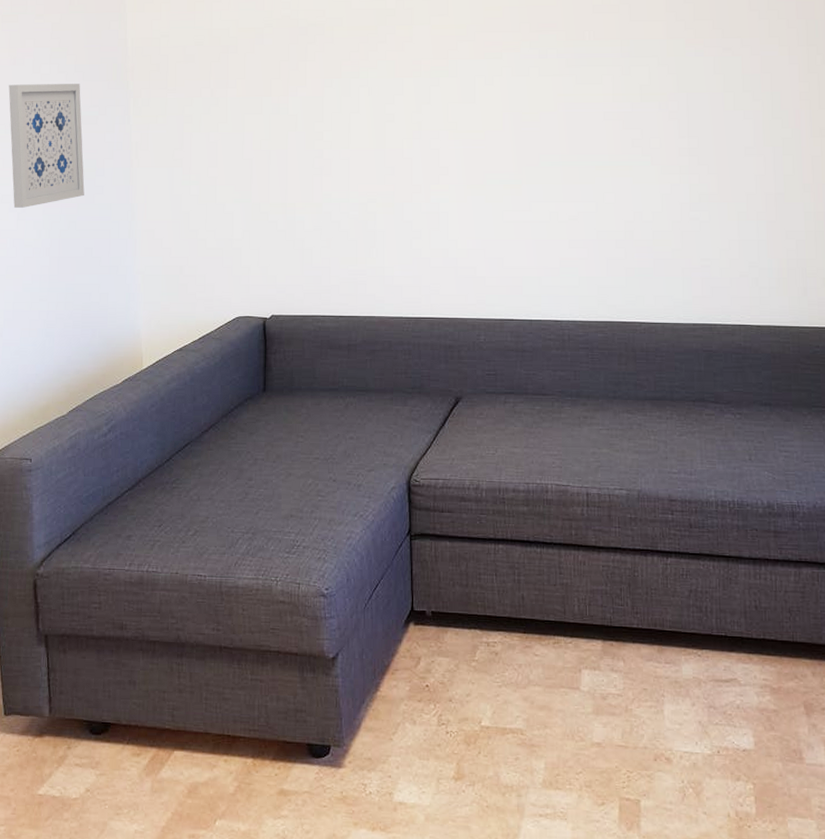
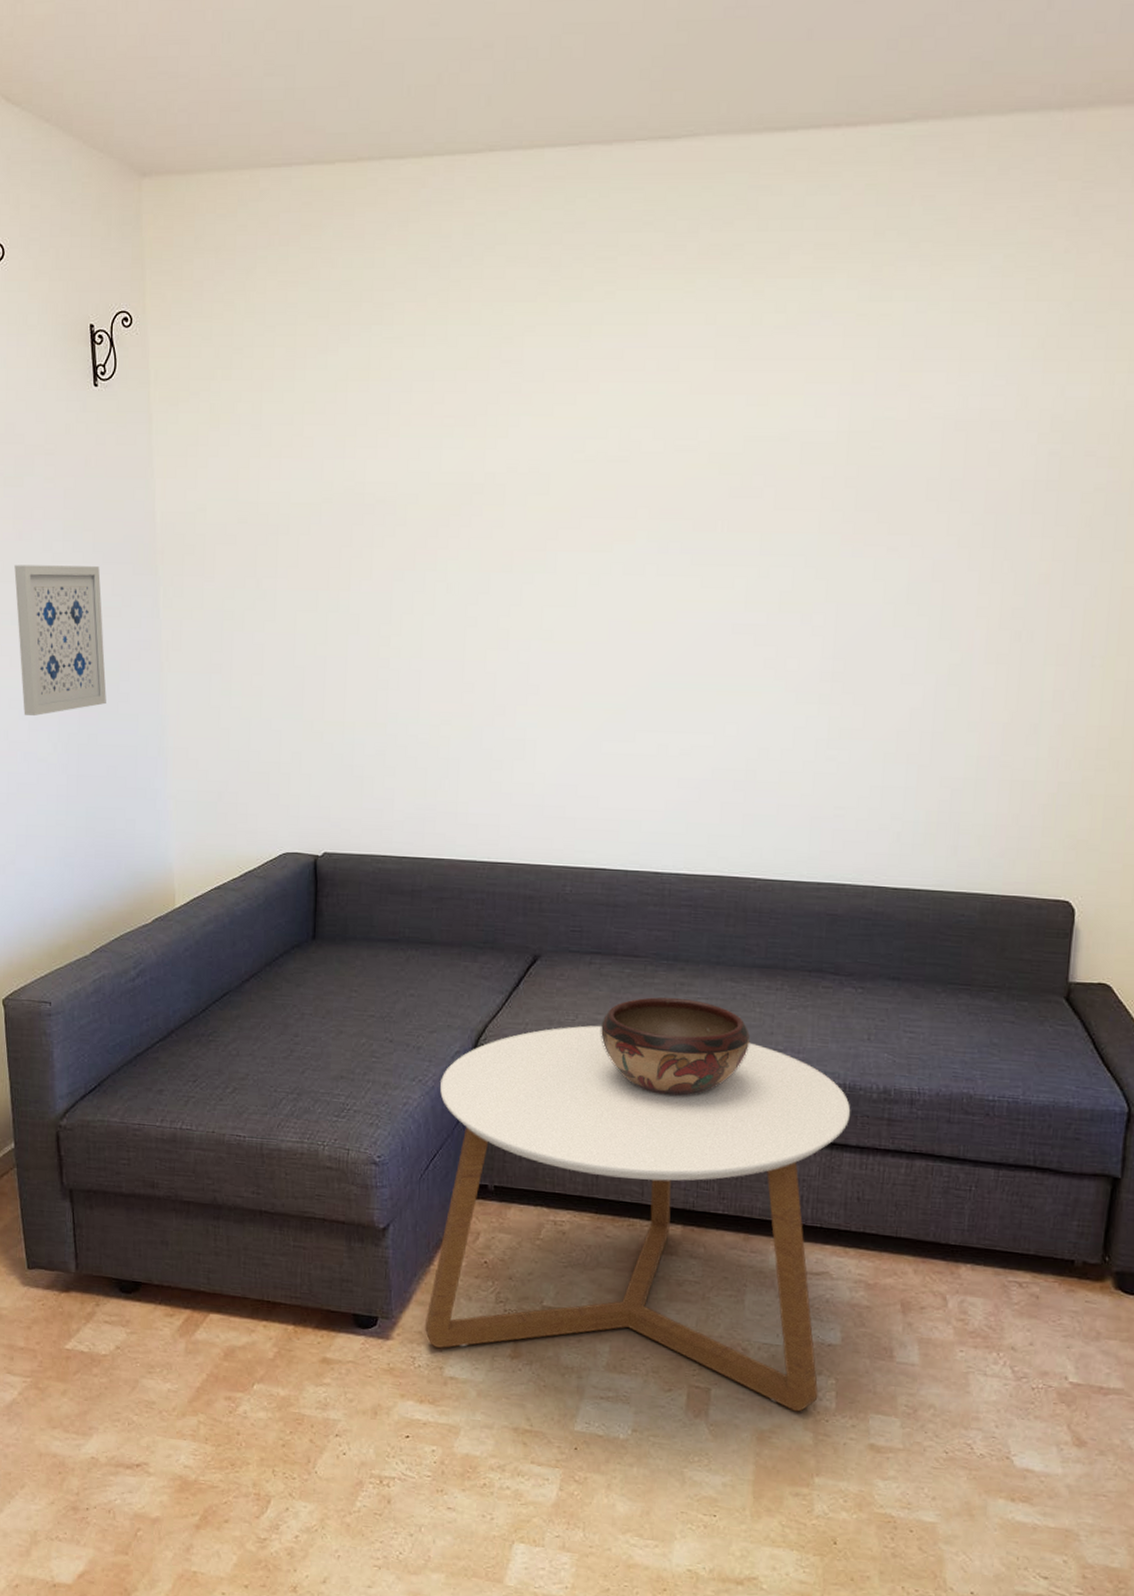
coffee table: none [373,457,742,819] -> present [424,1025,851,1412]
decorative bowl: none [518,429,648,520] -> present [601,997,751,1097]

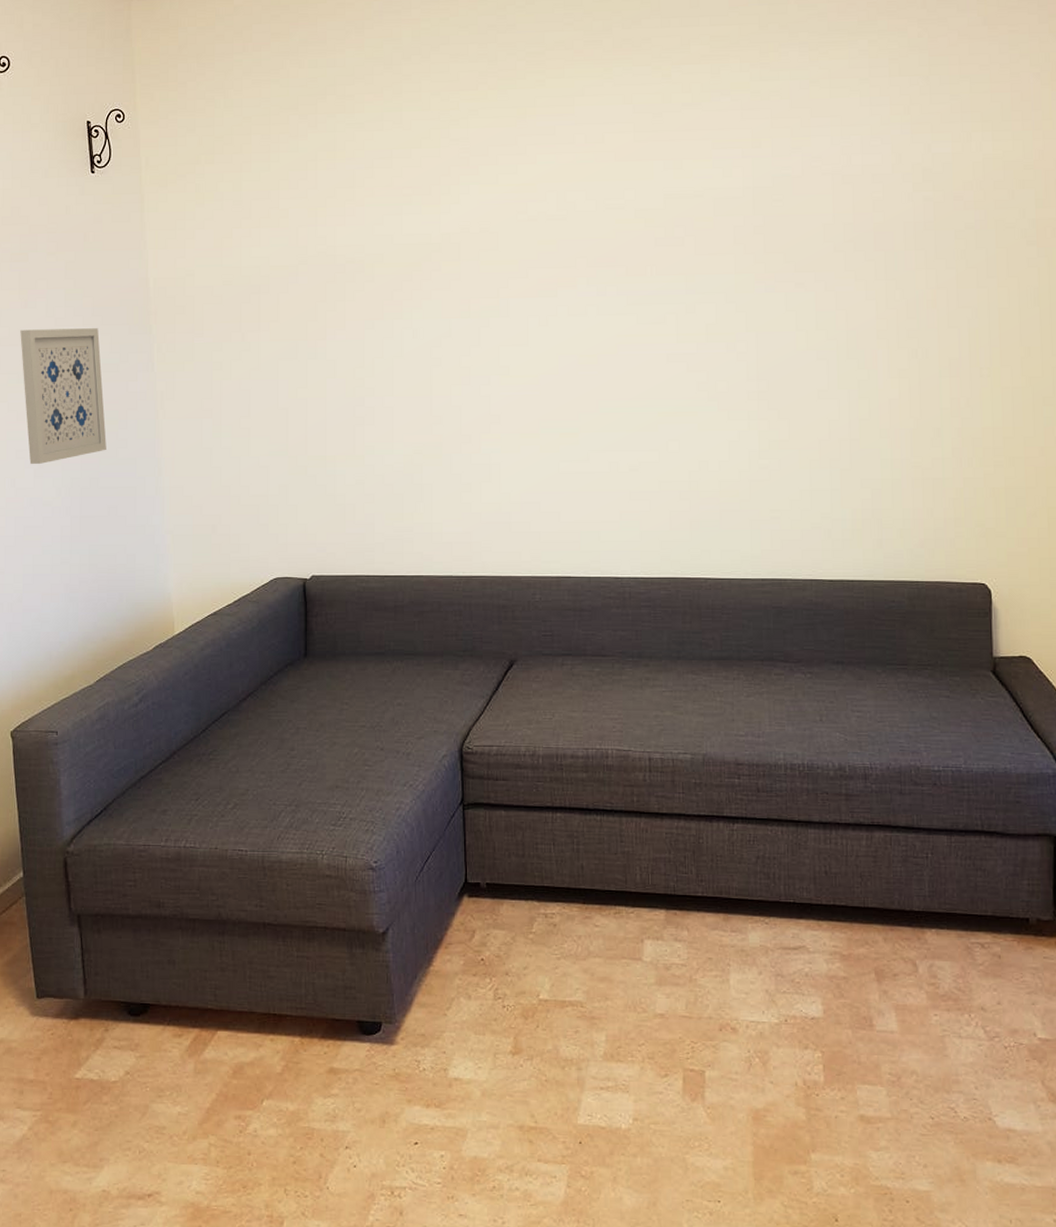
coffee table: present [424,1025,851,1412] -> none [427,722,811,1088]
decorative bowl: present [601,997,751,1097] -> none [576,692,714,786]

